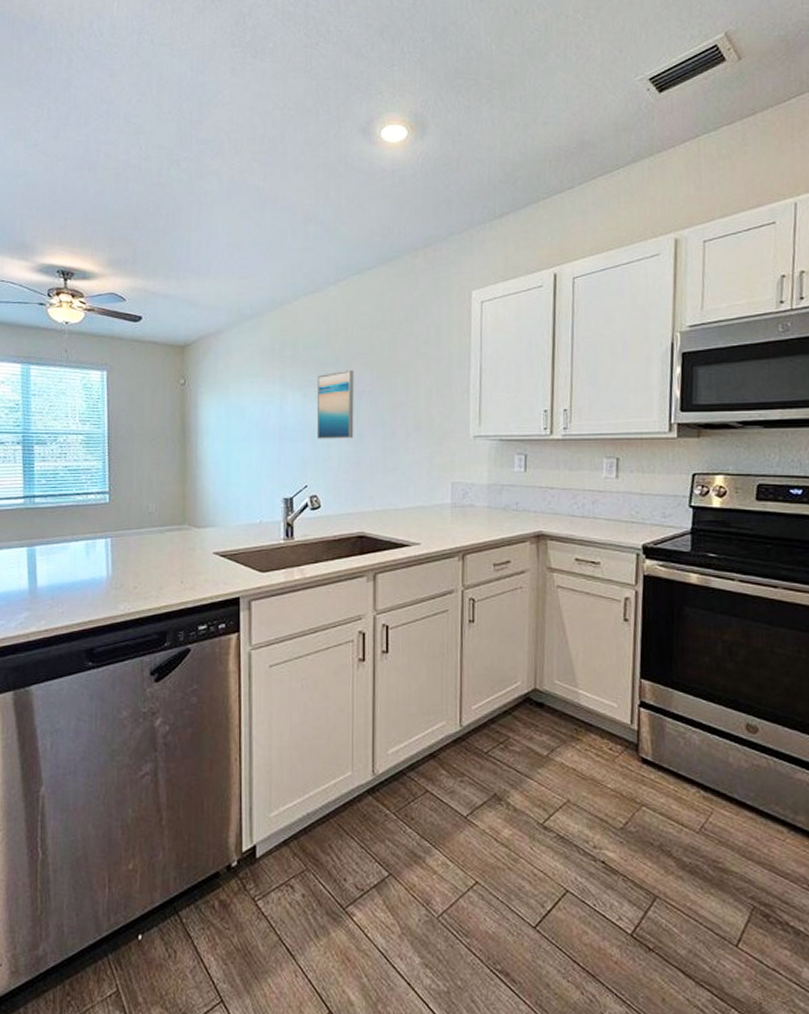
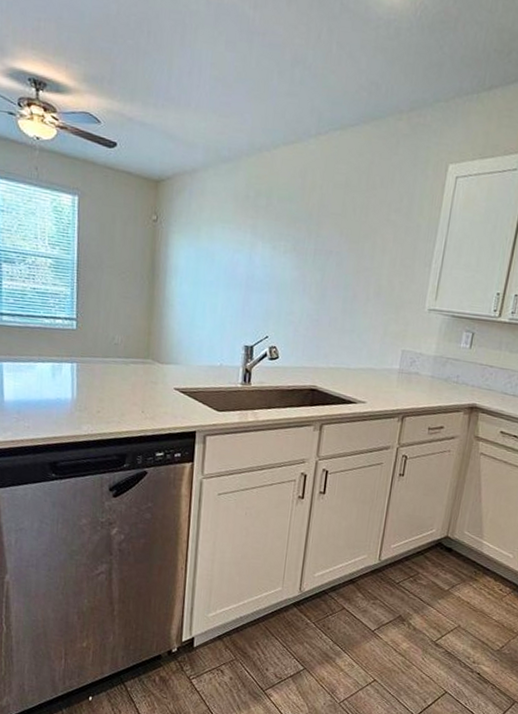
wall art: present [318,369,354,439] -> none [282,228,324,297]

